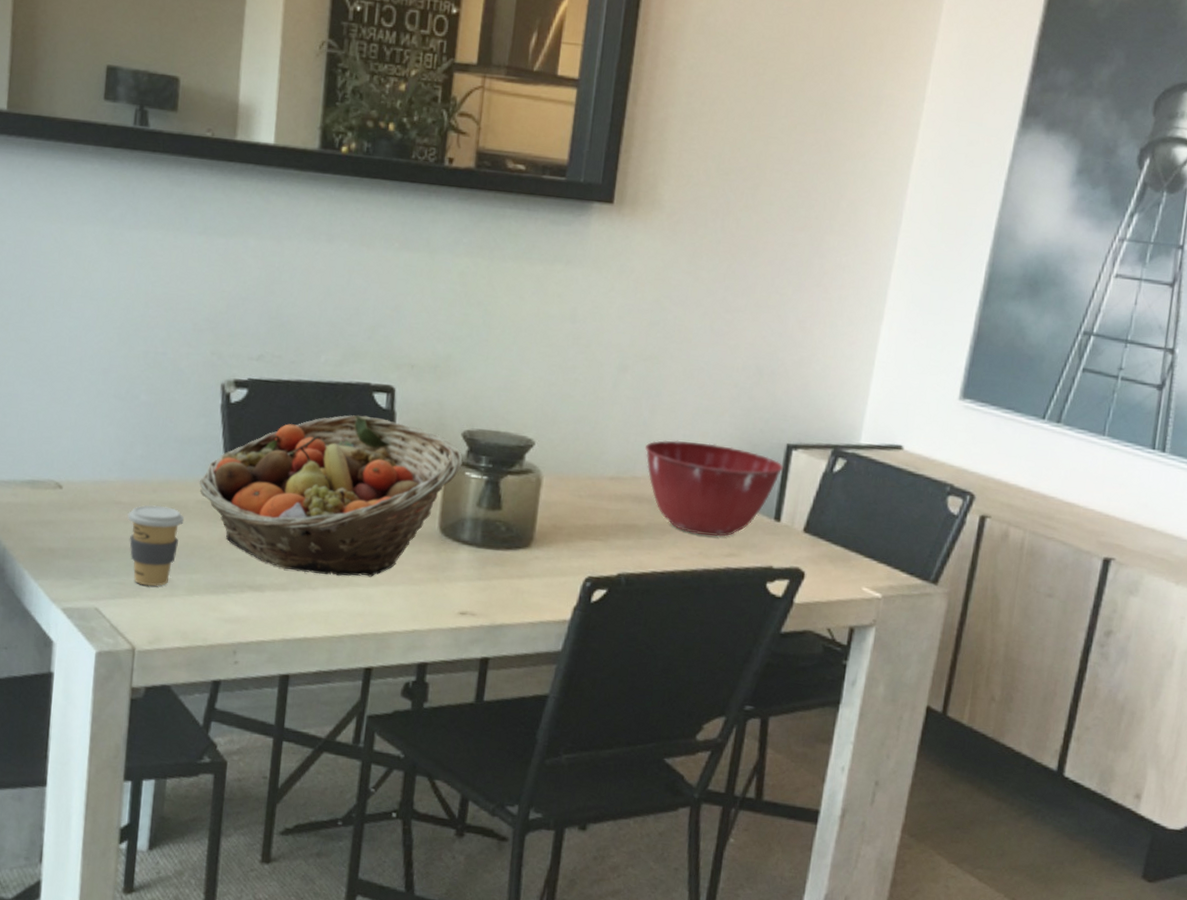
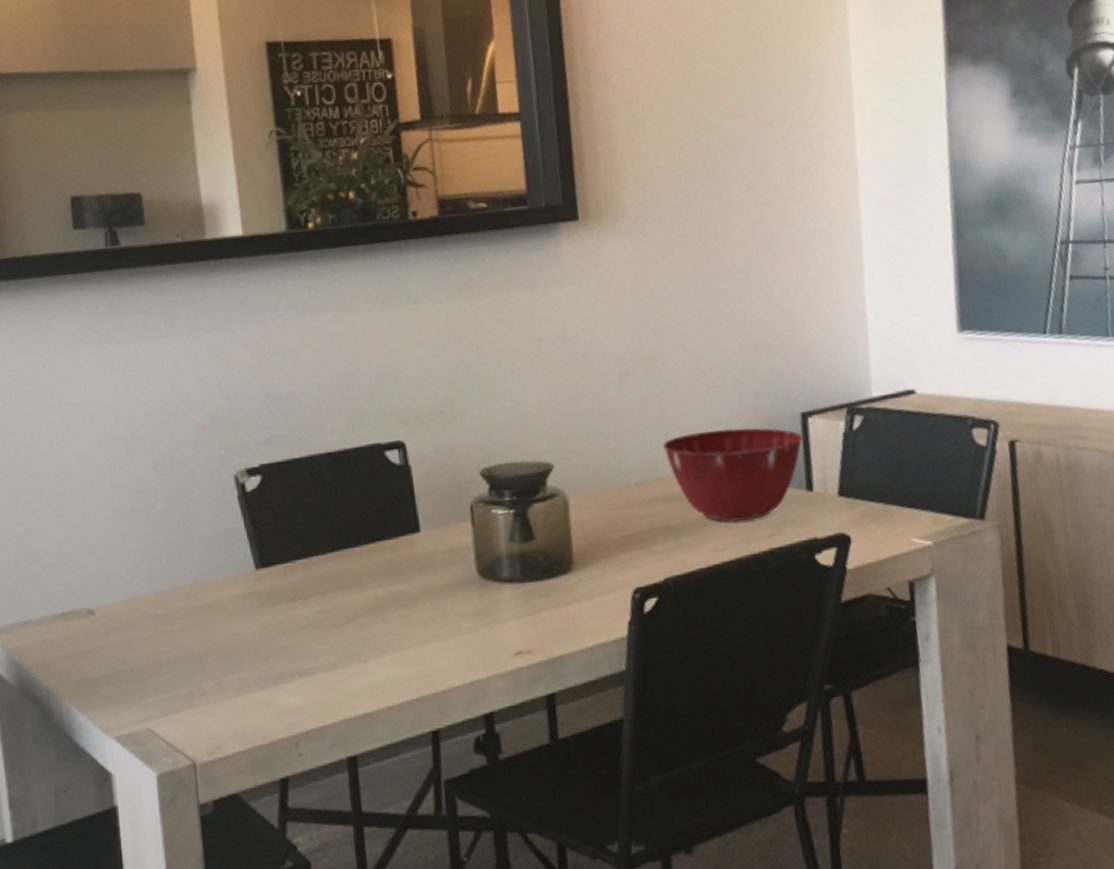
coffee cup: present [127,504,185,586] -> none [164,610,222,696]
fruit basket: present [200,414,463,577] -> none [230,475,487,647]

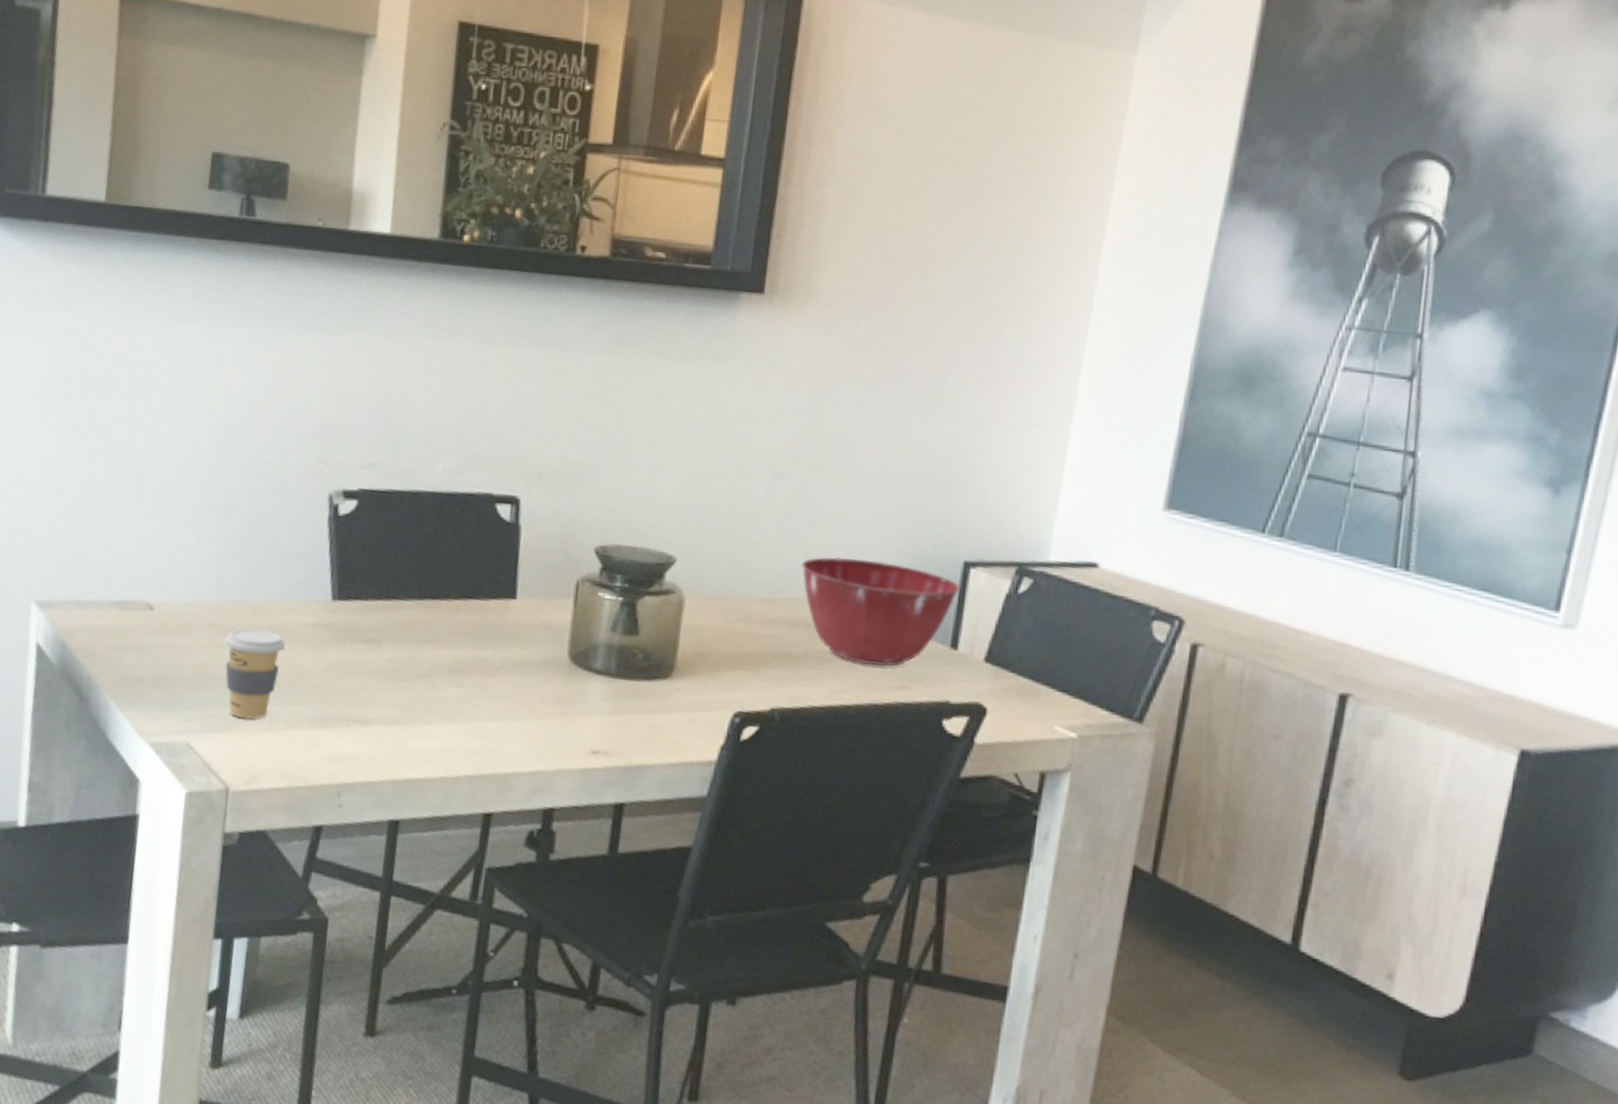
coffee cup: none [164,610,222,696] -> present [224,628,286,719]

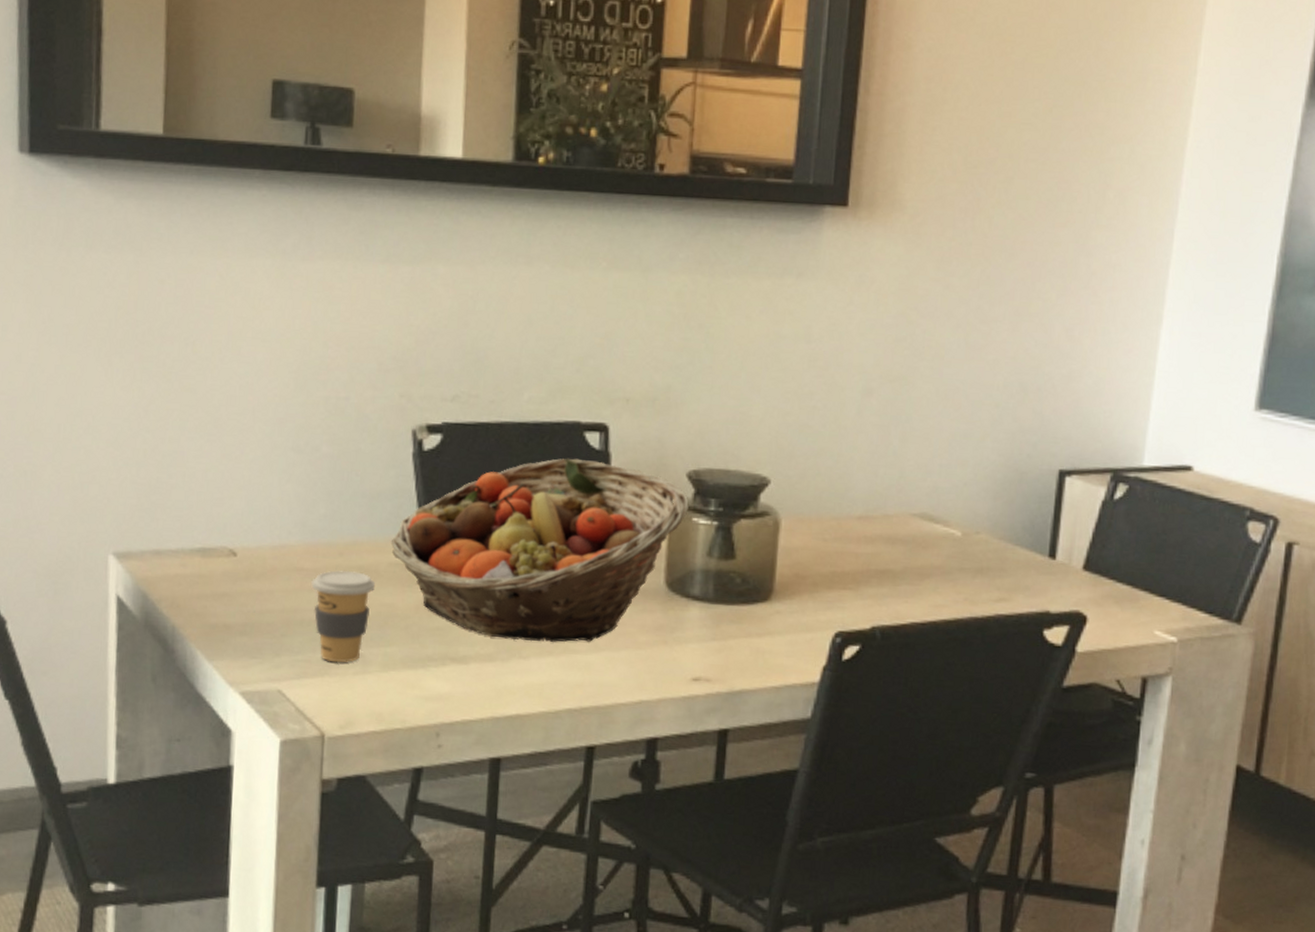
fruit basket: none [303,528,595,710] -> present [392,458,689,642]
mixing bowl: present [801,556,960,667] -> none [896,471,1056,579]

